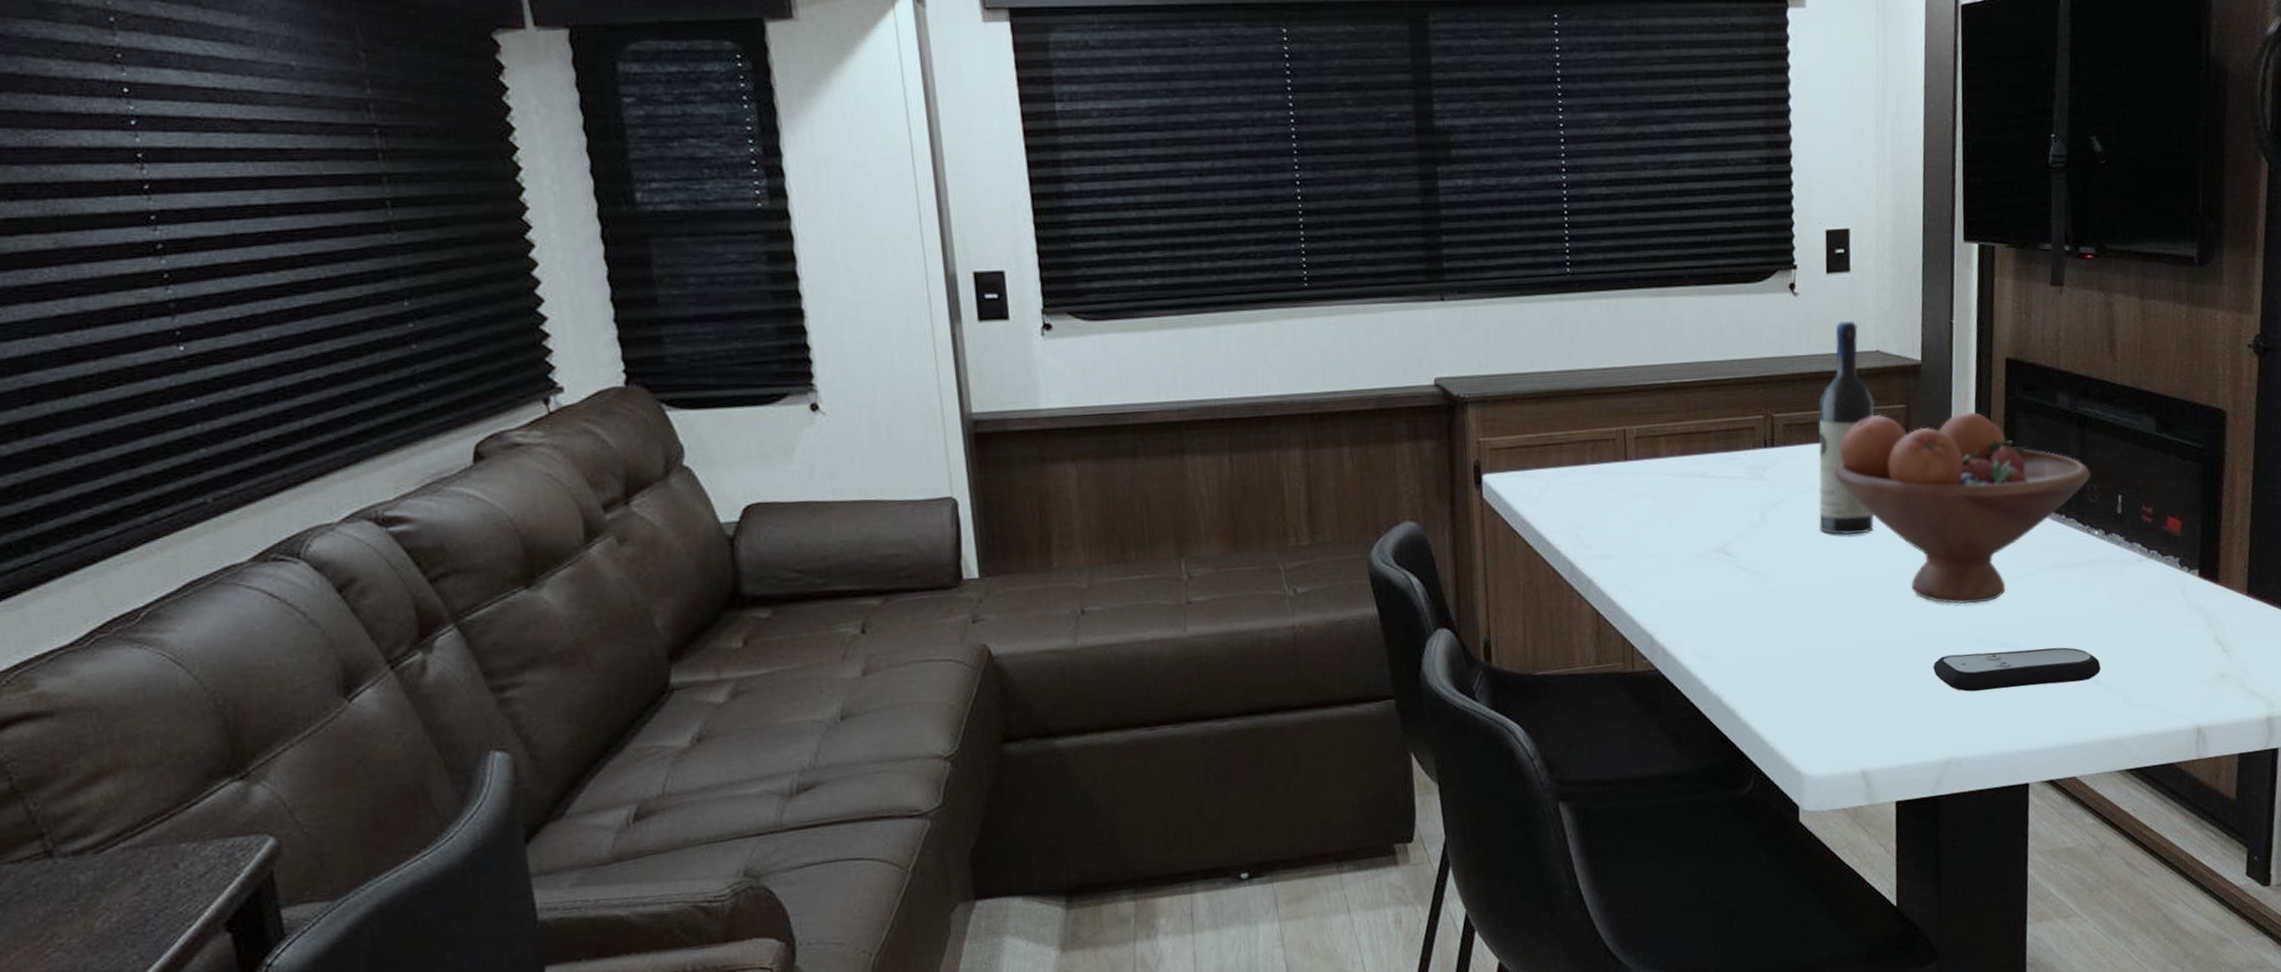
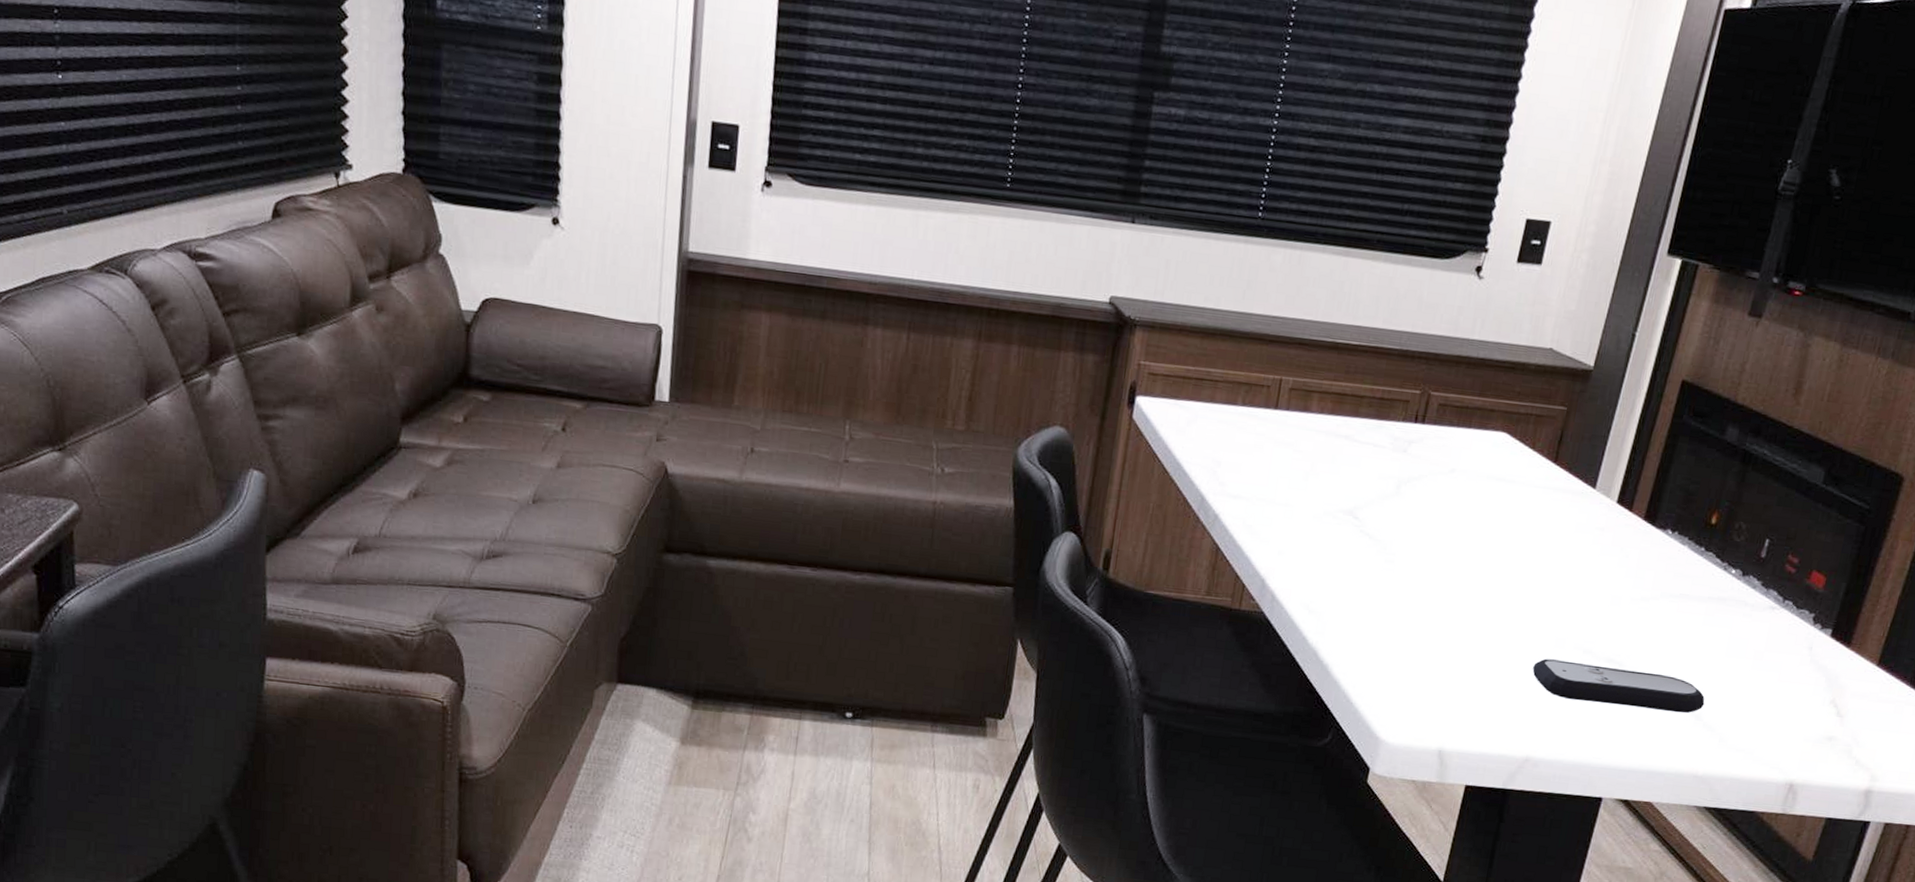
wine bottle: present [1818,321,1875,535] -> none [1451,313,1536,526]
fruit bowl: present [1834,412,2091,604] -> none [1478,411,1743,616]

